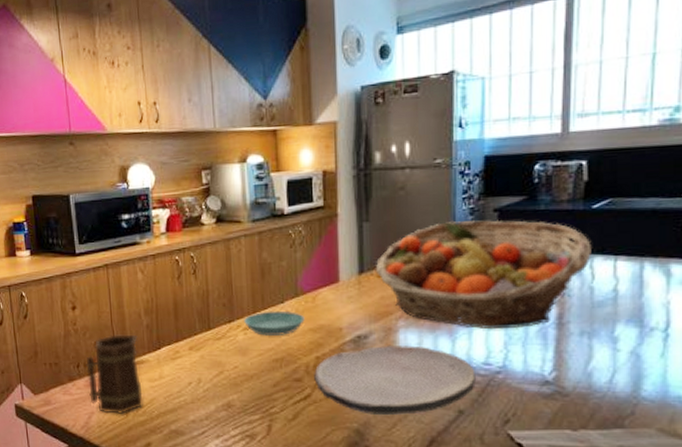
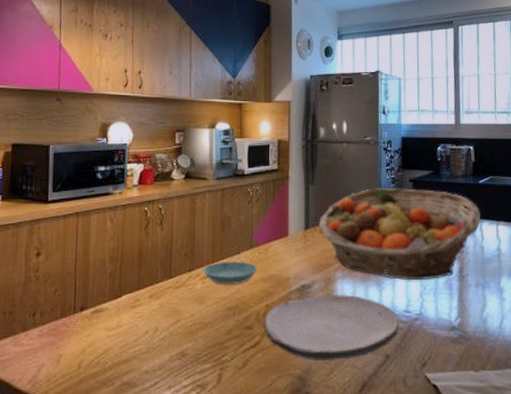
mug: present [86,334,143,415] -> none [40,282,100,367]

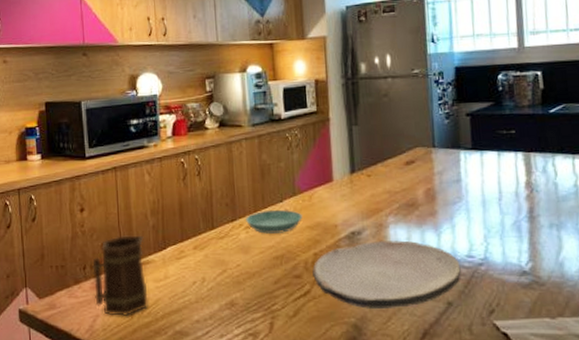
mug: none [40,282,100,367] -> present [92,235,148,317]
fruit basket: present [318,187,481,281] -> none [365,123,553,224]

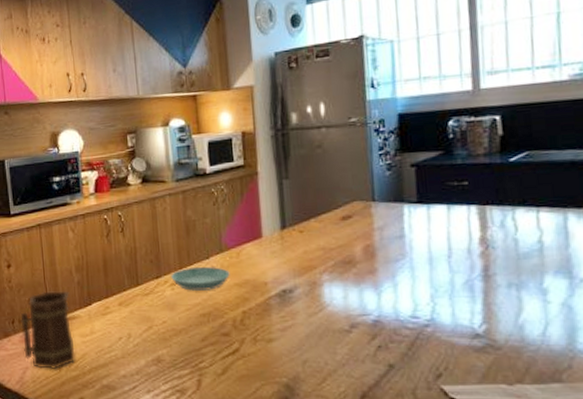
plate: present [312,240,461,310] -> none [241,298,404,370]

